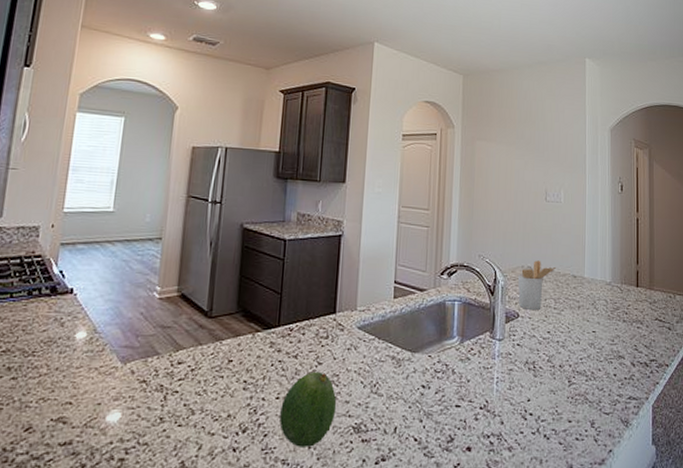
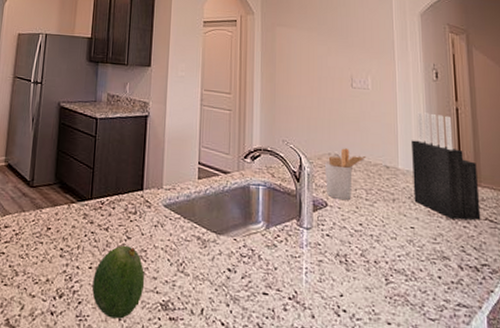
knife block: none [596,223,652,322] -> present [410,112,481,220]

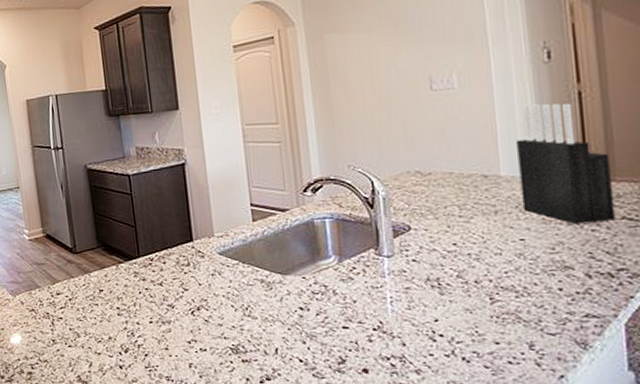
fruit: present [92,245,145,319] -> none [155,297,211,366]
utensil holder: present [324,148,366,200] -> none [402,162,456,221]

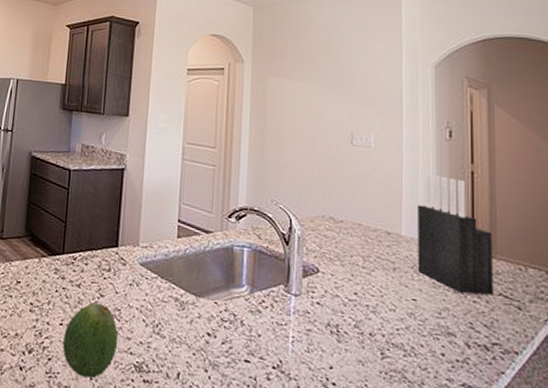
fruit: none [155,297,211,366] -> present [63,302,118,378]

